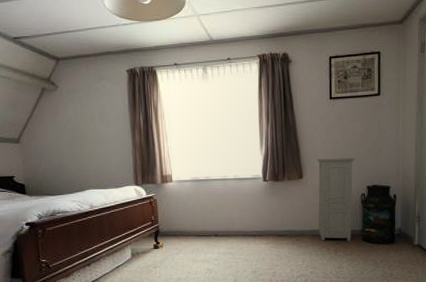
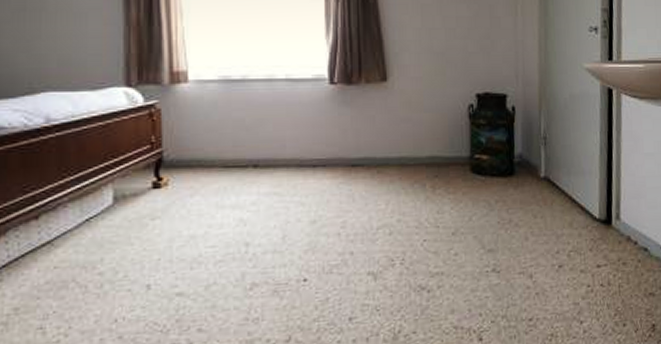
cabinet: present [317,158,356,241] -> none [407,53,461,173]

